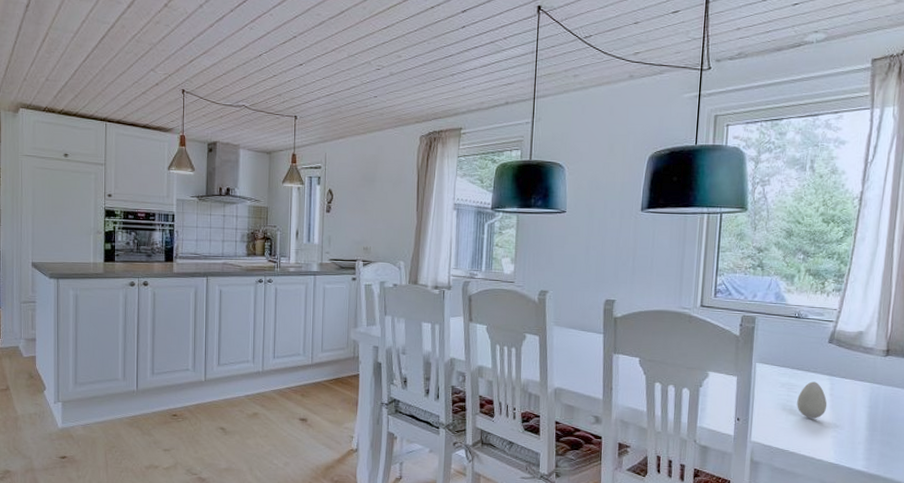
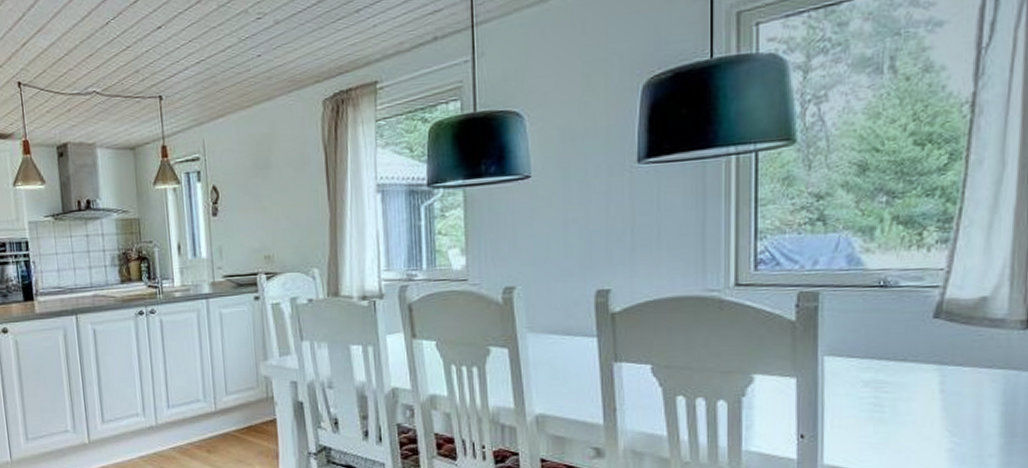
decorative egg: present [797,381,828,419] -> none [890,374,937,427]

